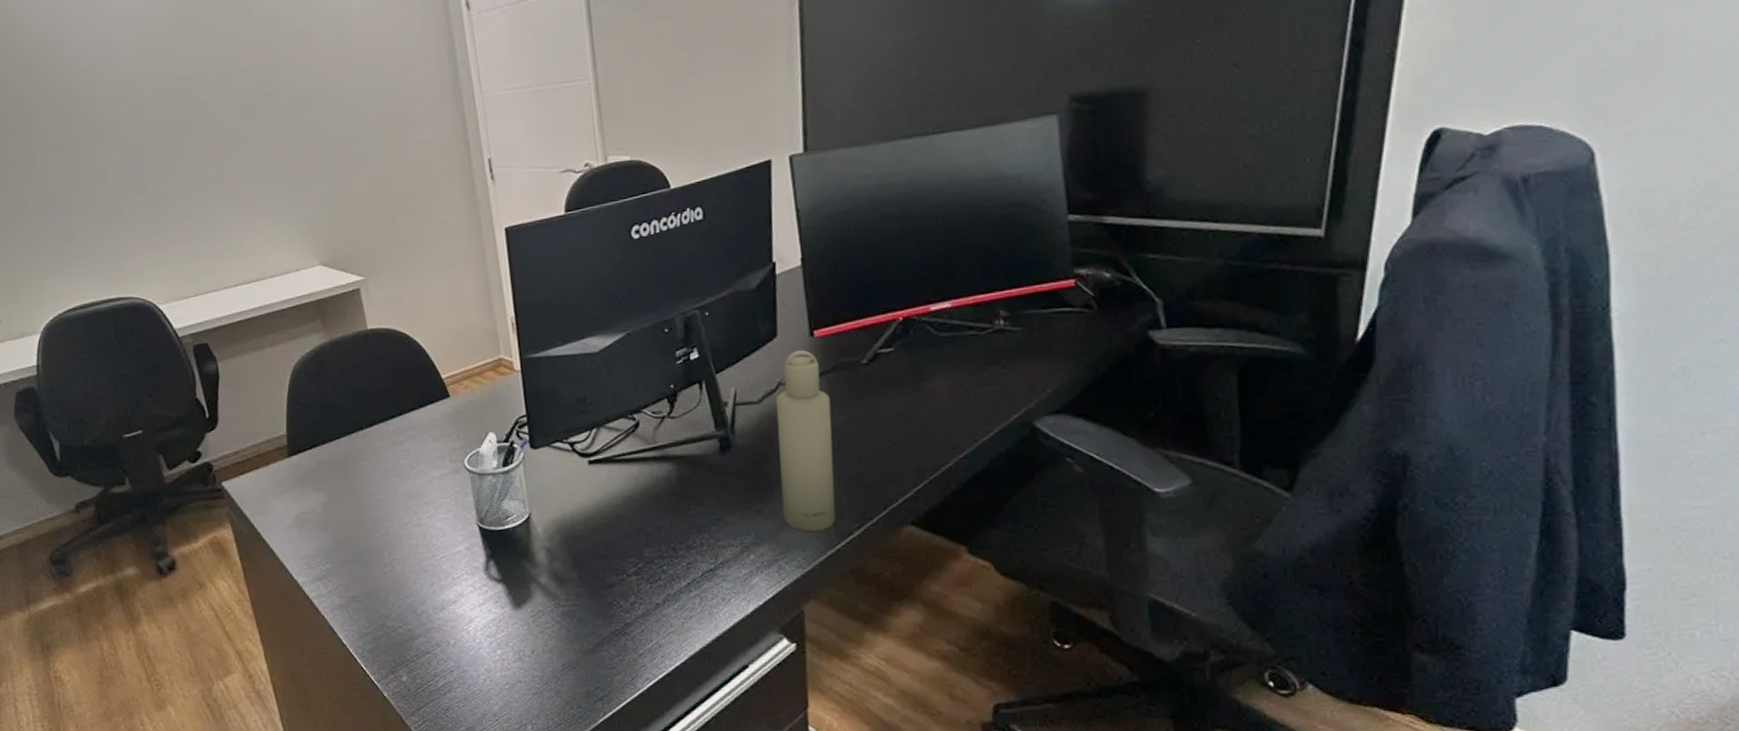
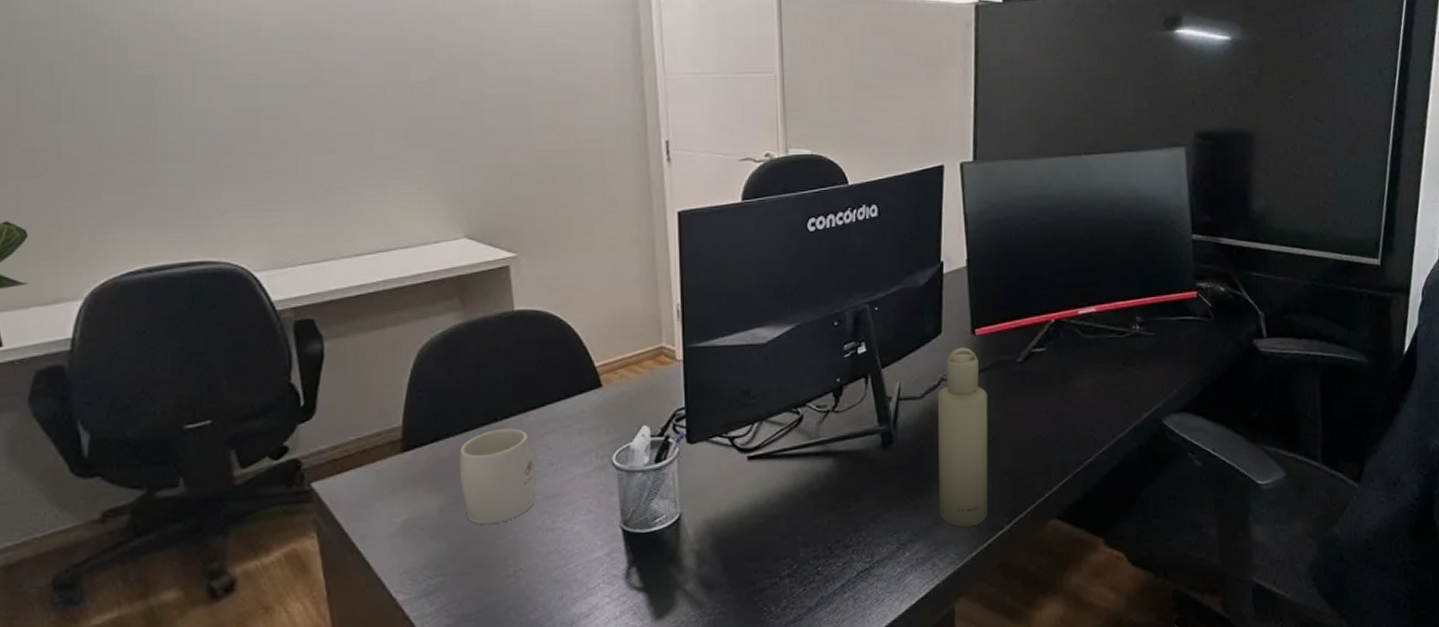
mug: none [335,435,402,521] -> present [459,428,536,525]

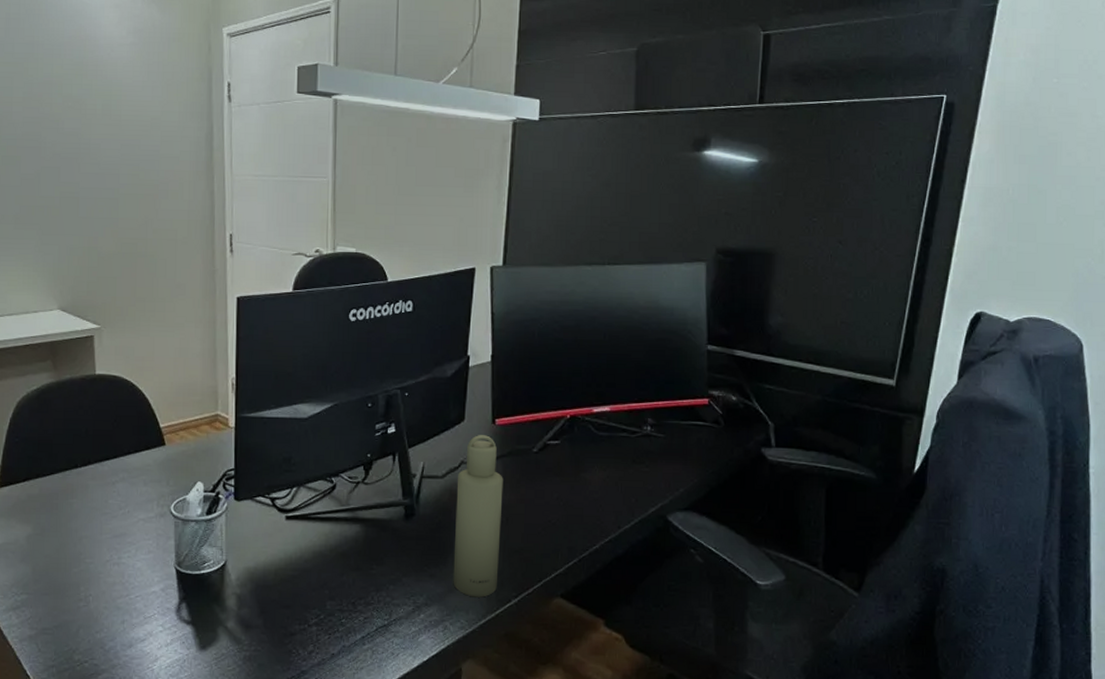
mug: present [459,428,536,525] -> none [44,475,106,555]

